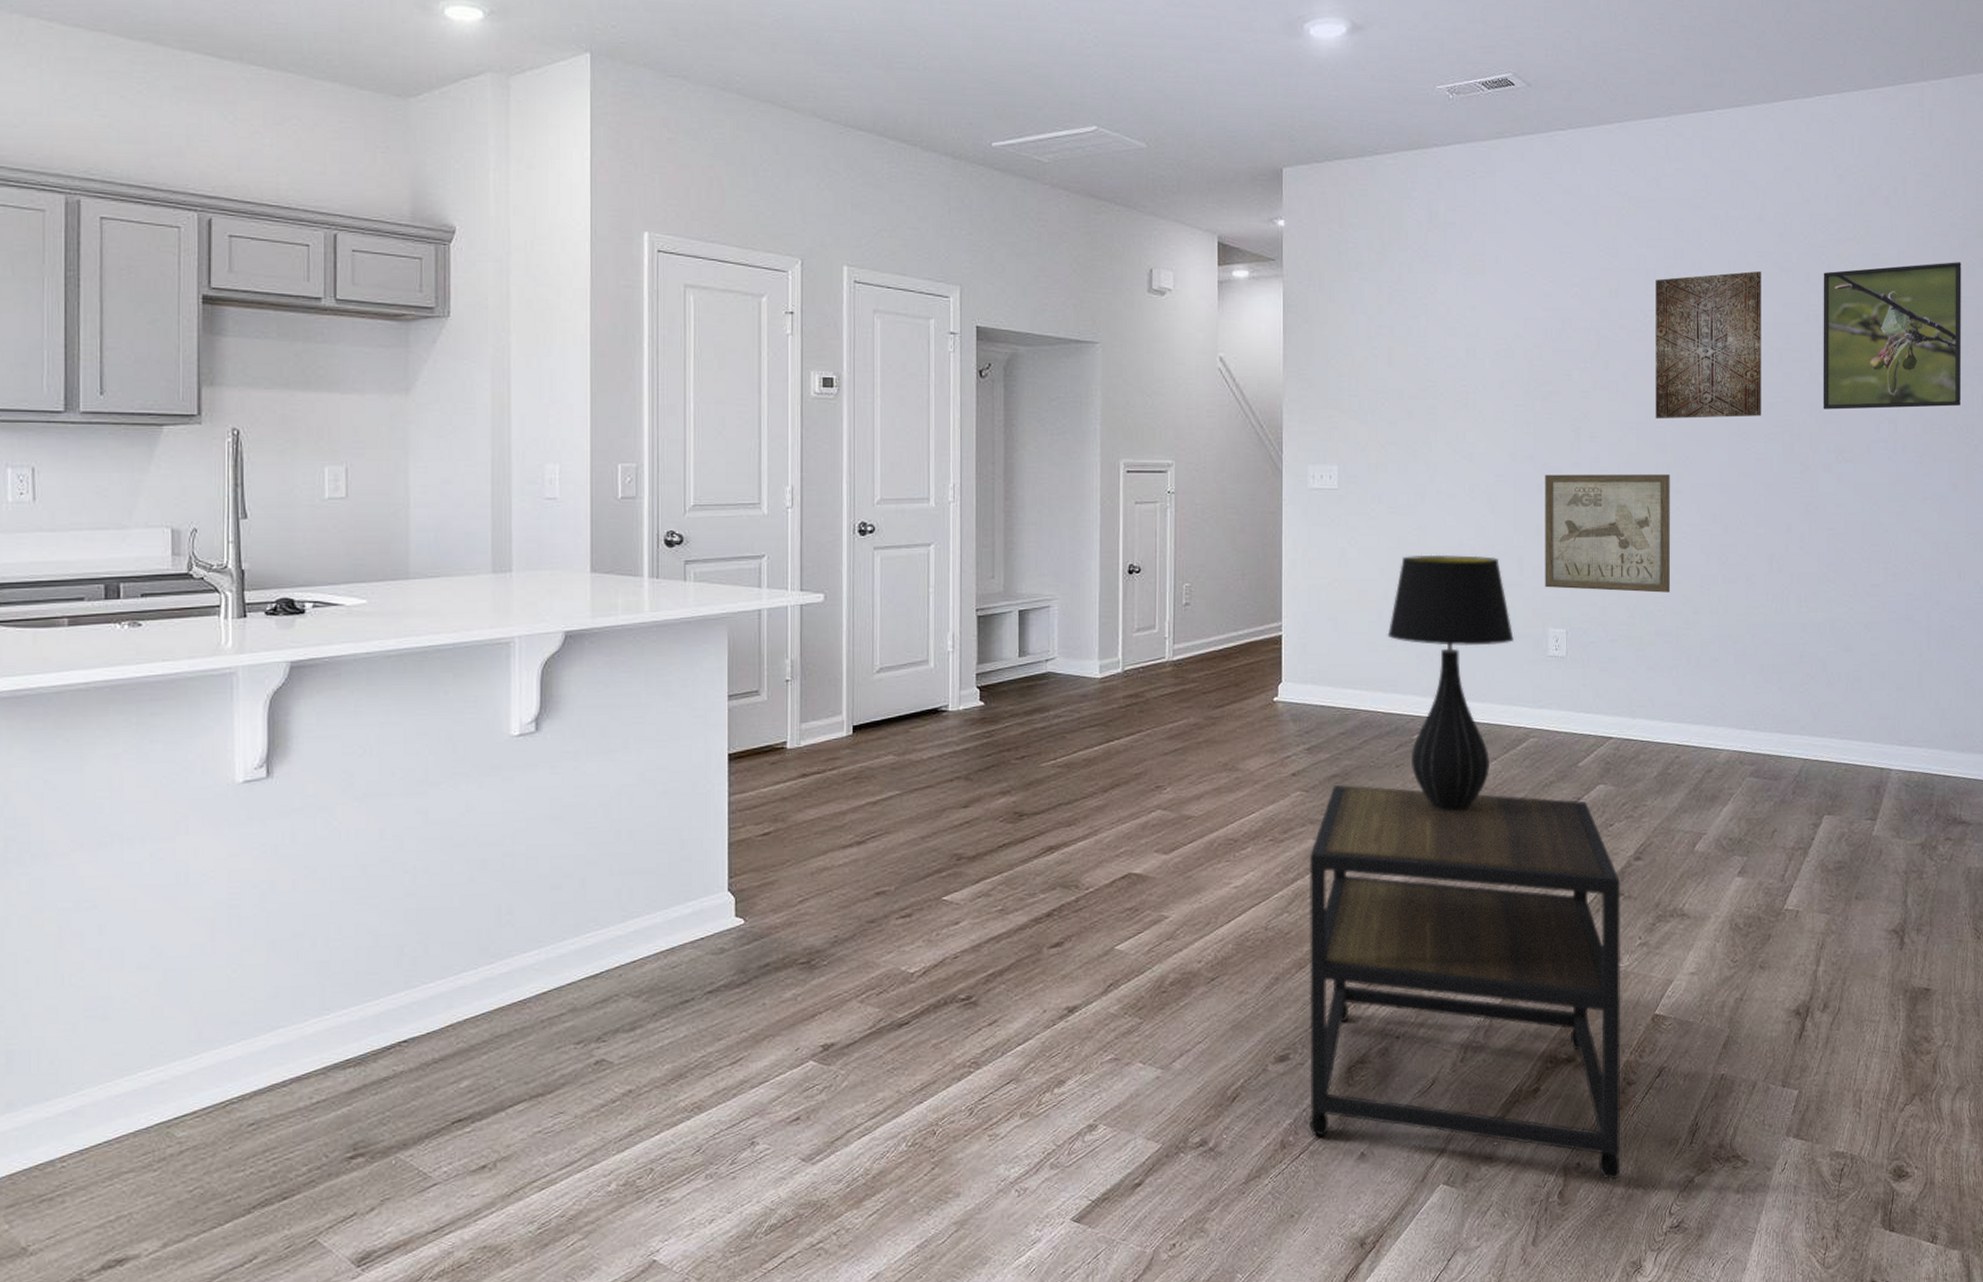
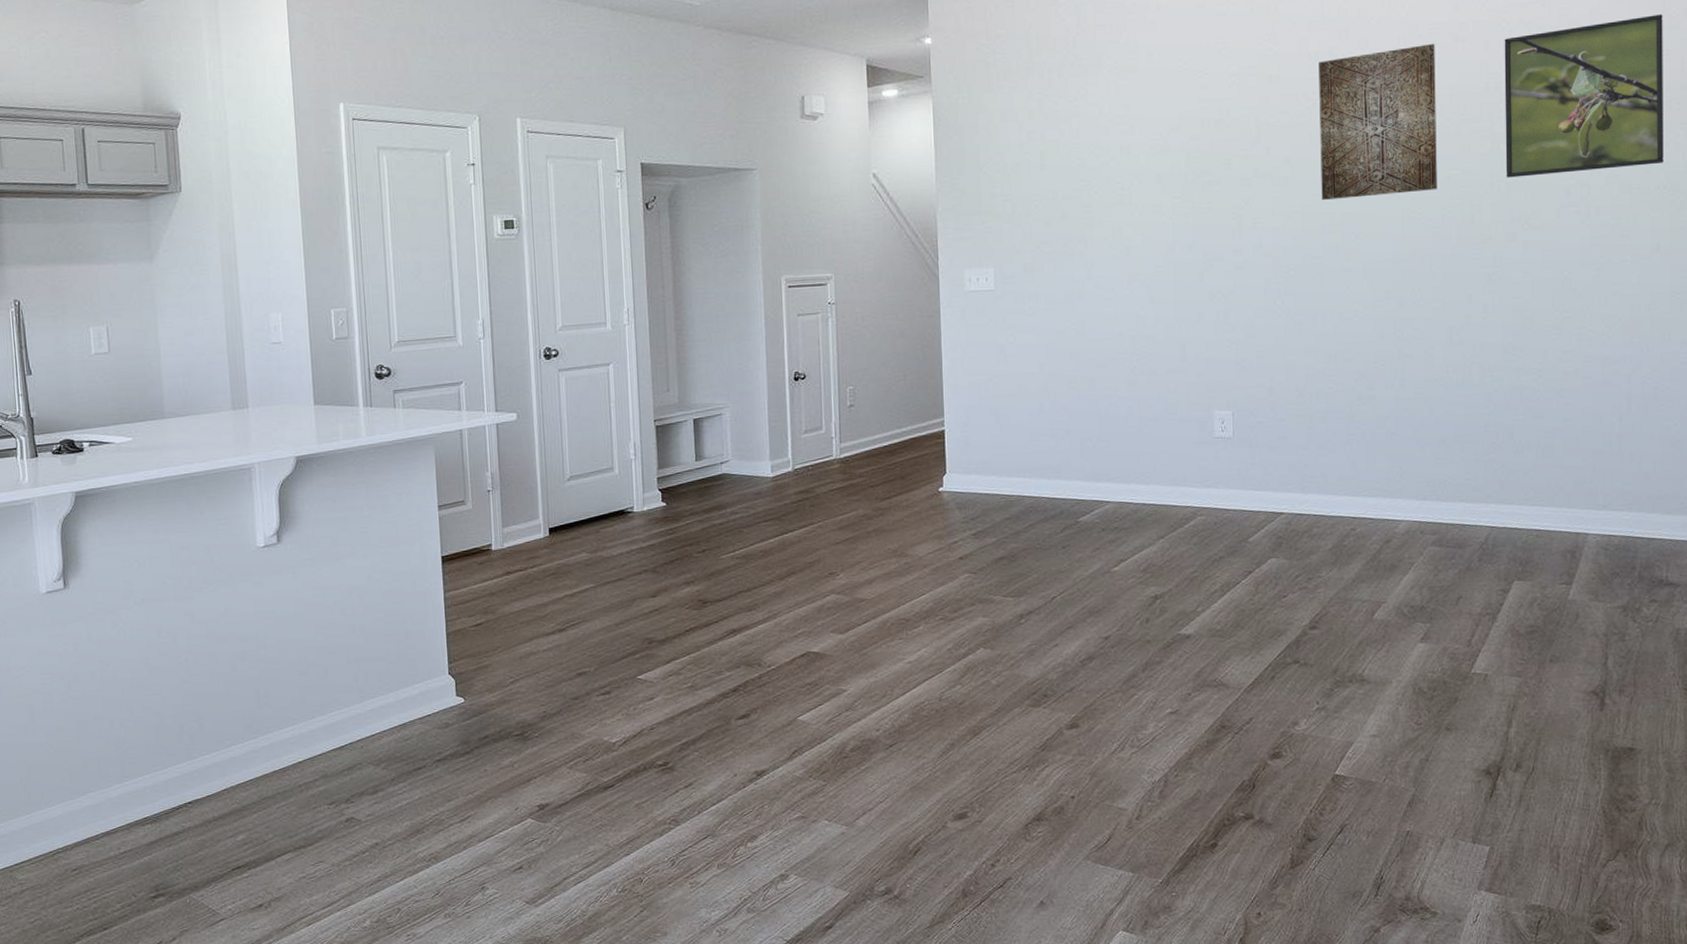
side table: present [1308,784,1621,1180] -> none [979,566,1303,929]
table lamp: present [1387,554,1514,811] -> none [1049,345,1178,588]
wall art: present [1545,474,1670,593] -> none [1206,254,1341,372]

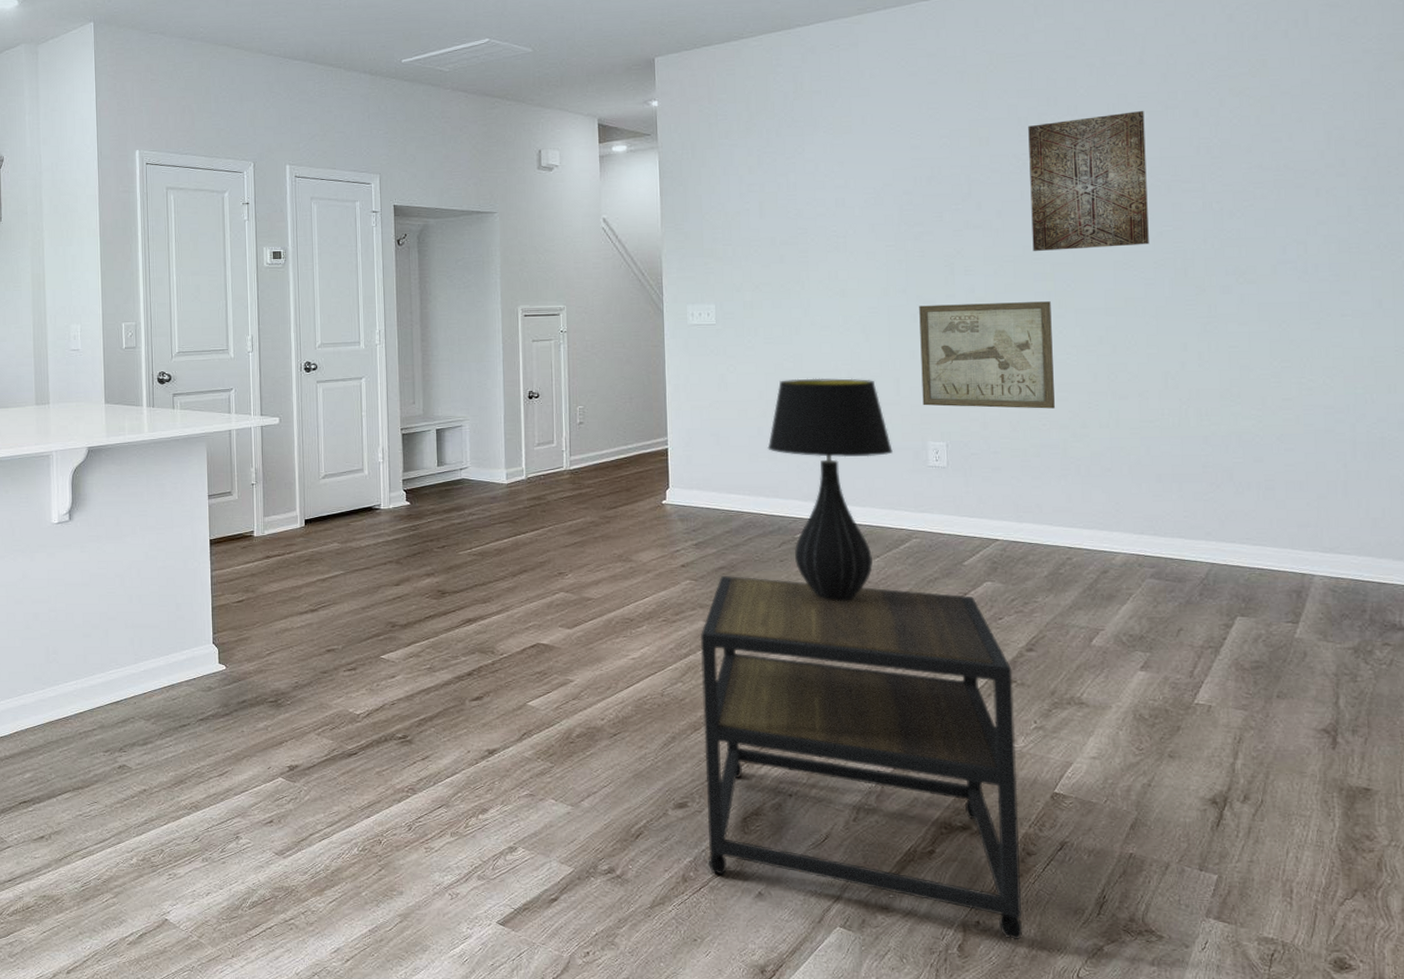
side table: none [979,566,1303,929] -> present [700,575,1023,940]
table lamp: none [1049,345,1178,588] -> present [767,378,893,601]
wall art: none [1206,254,1341,372] -> present [919,301,1055,409]
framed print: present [1504,14,1664,178] -> none [1214,86,1383,235]

